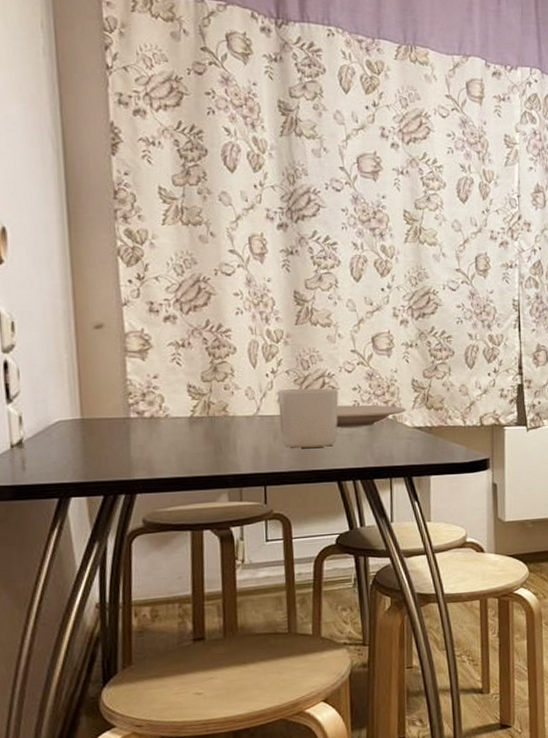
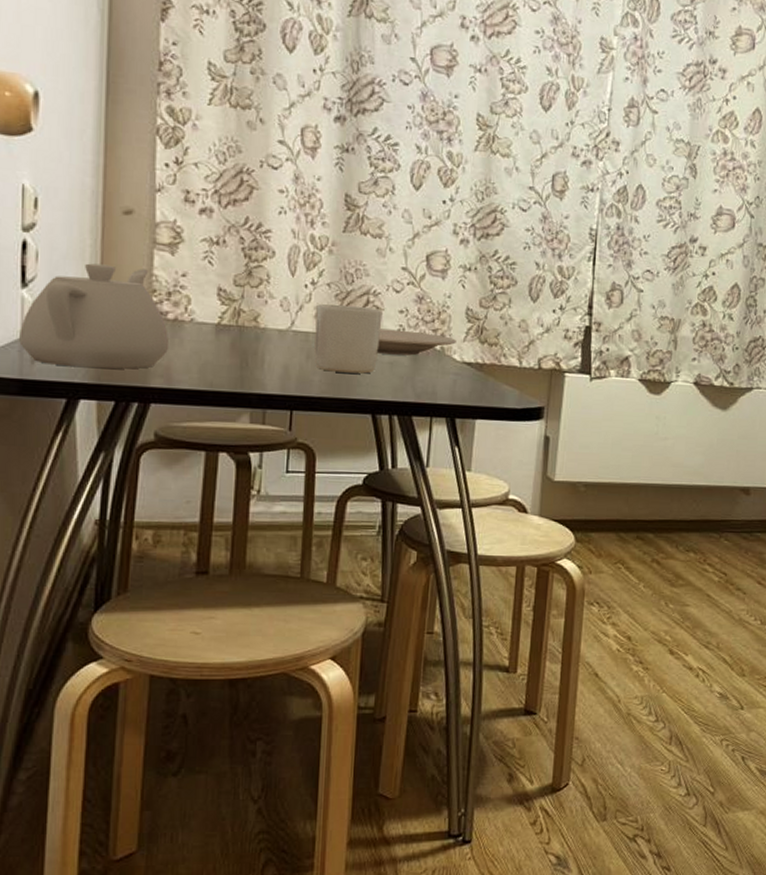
teapot: none [9,375,149,470] -> present [19,263,170,369]

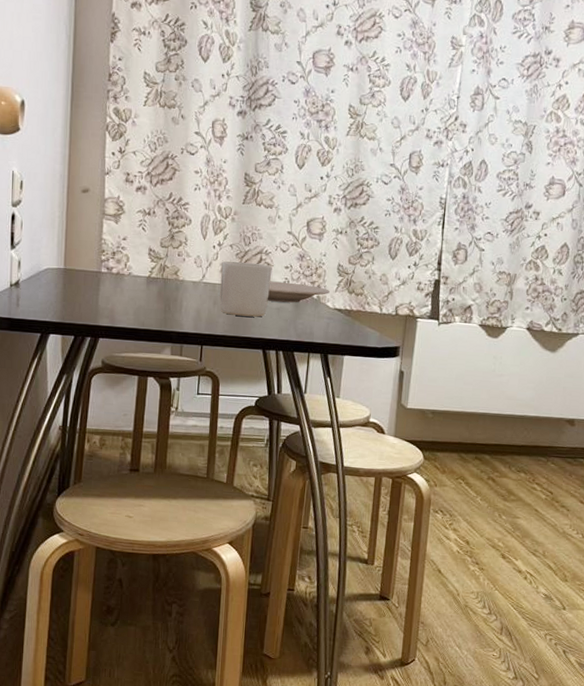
teapot: present [19,263,170,369] -> none [9,230,114,311]

